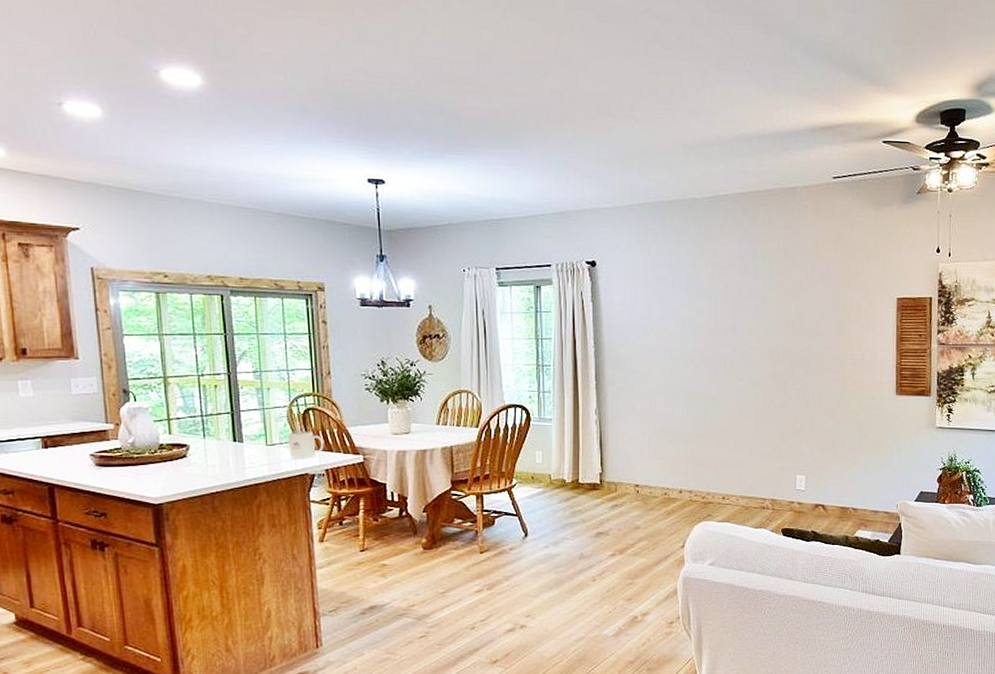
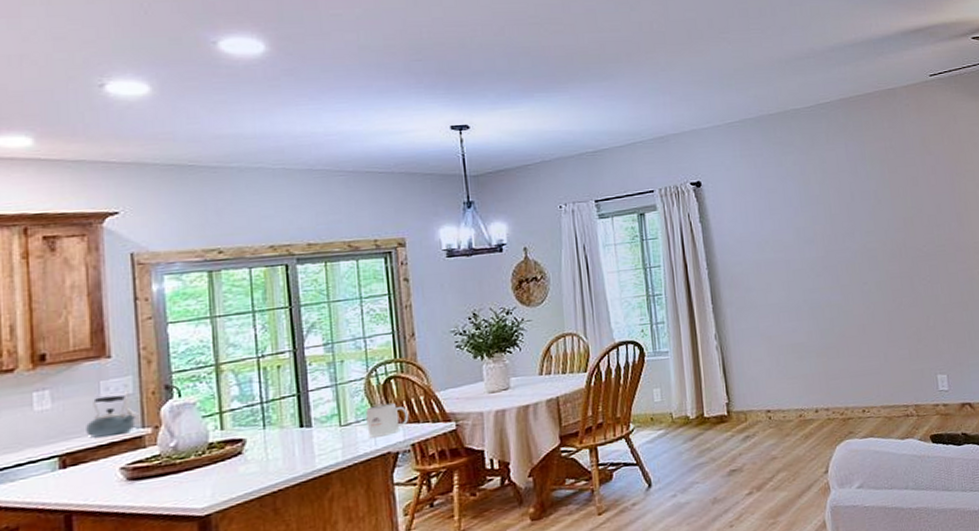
kettle: none [61,392,103,428] -> present [86,395,139,439]

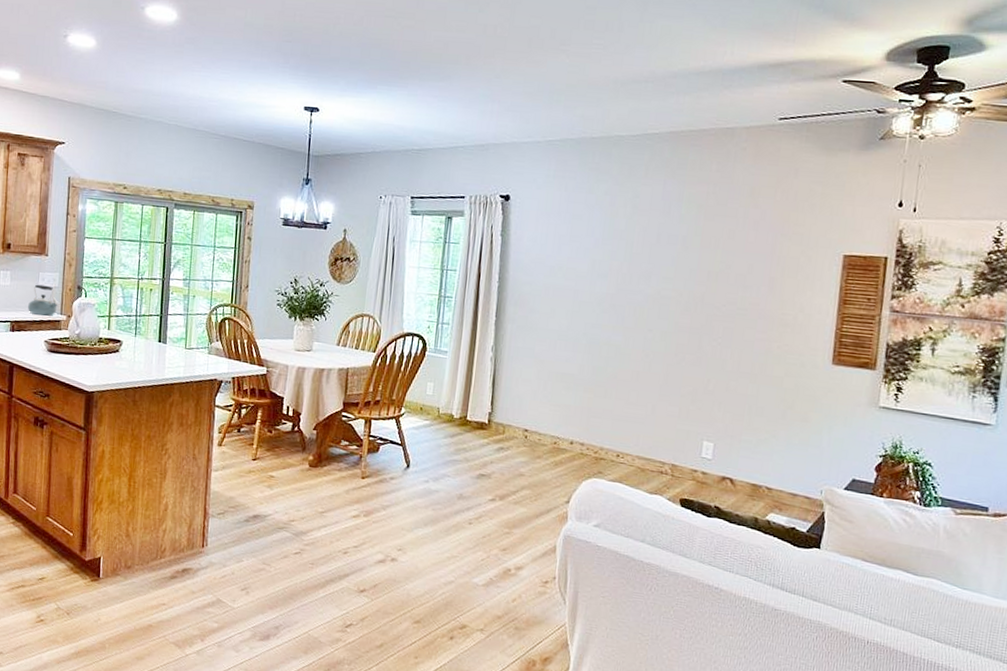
mug: present [366,403,410,438] -> none [203,338,235,366]

